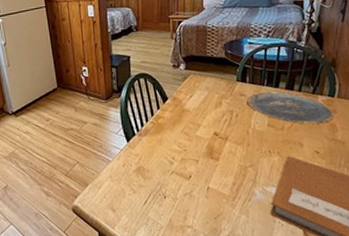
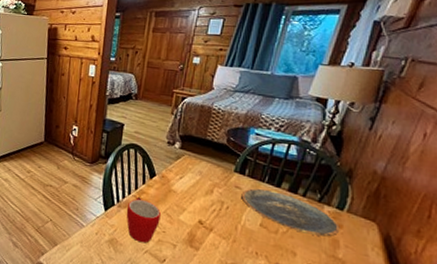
mug: none [147,122,180,165] -> present [126,197,161,243]

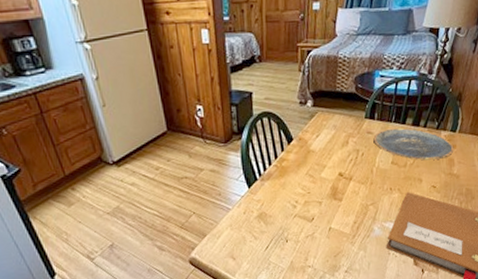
mug: present [126,197,161,243] -> none [270,165,304,209]

